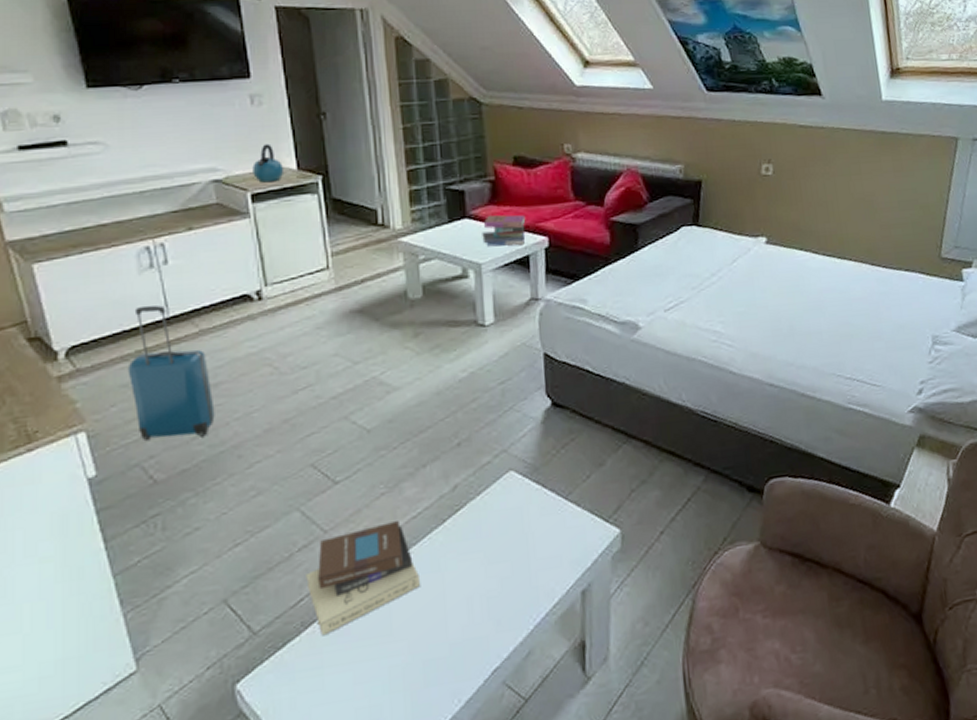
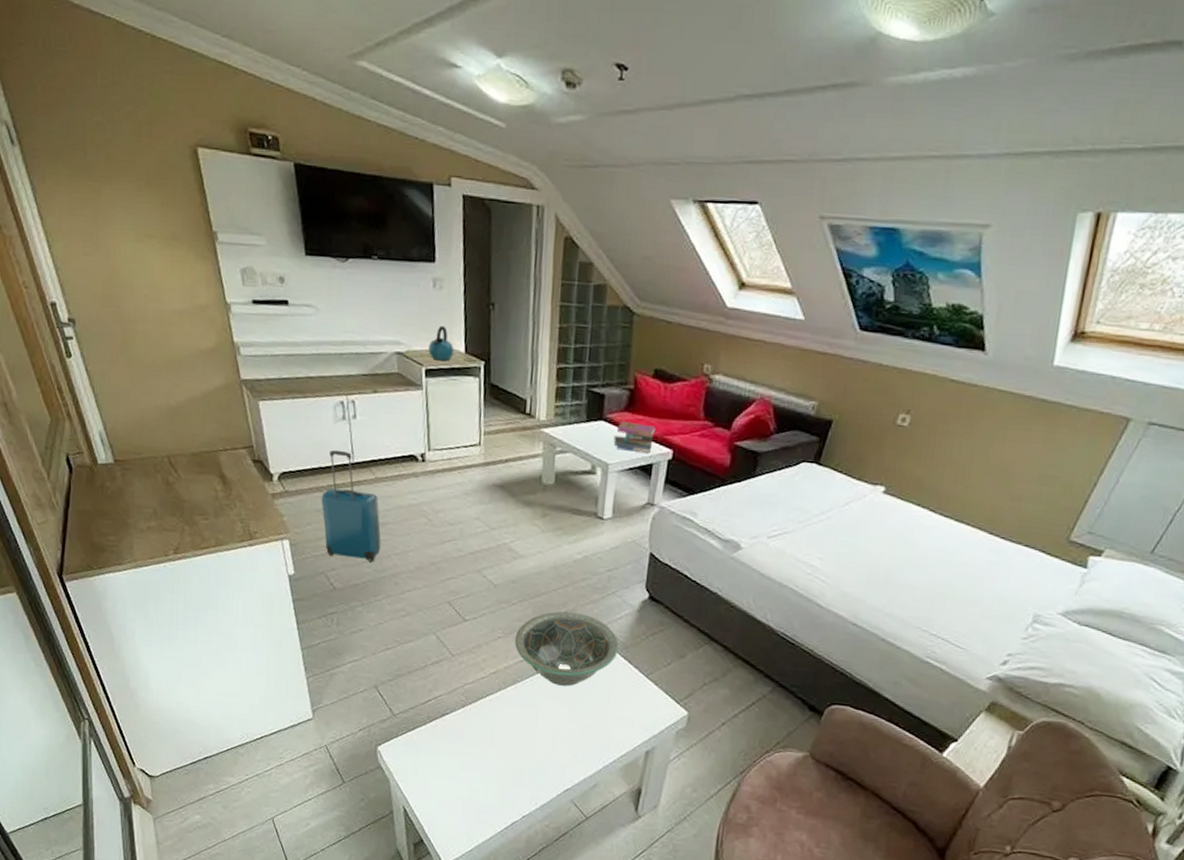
books: present [306,521,420,636] -> none [434,660,519,730]
decorative bowl: none [402,440,529,537] -> present [515,611,619,687]

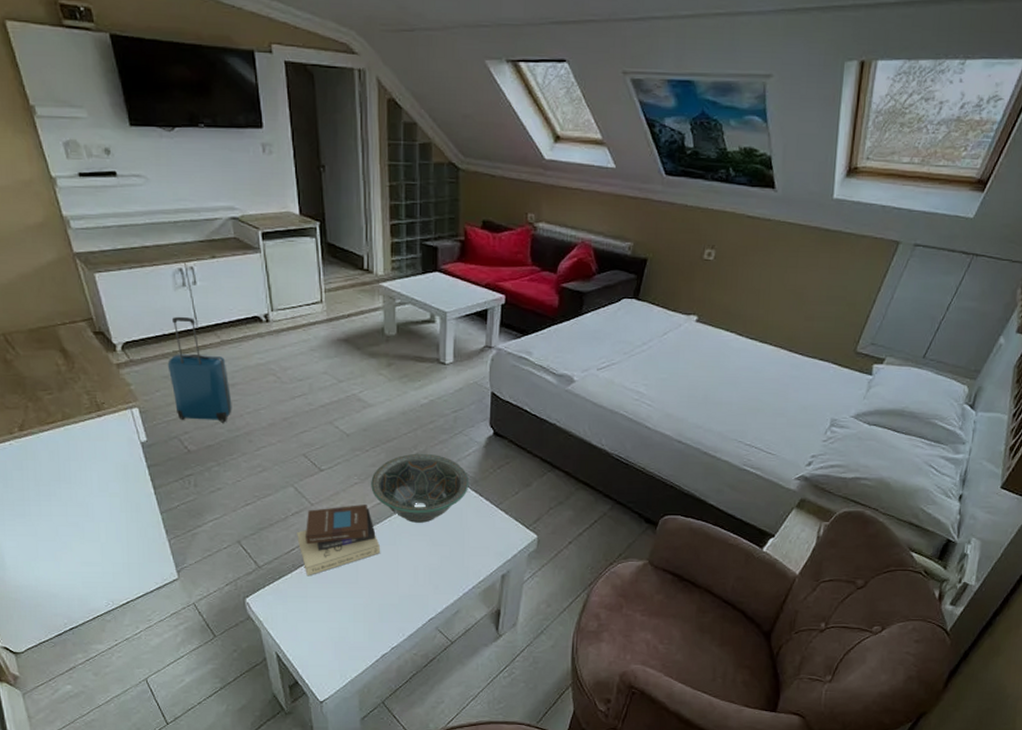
kettle: present [428,325,454,361] -> none [263,189,289,224]
books: none [434,660,519,730] -> present [297,505,380,576]
books: present [613,420,656,454] -> none [449,270,488,300]

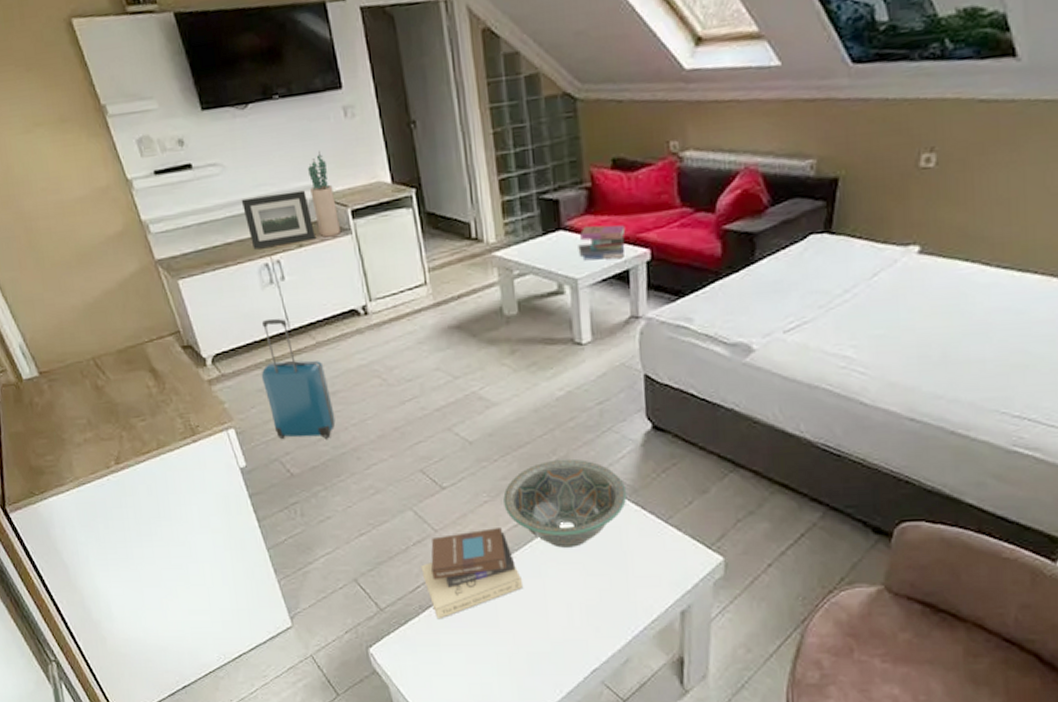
picture frame: none [161,209,227,255] -> present [241,190,315,250]
vase: none [226,178,252,253] -> present [308,151,342,238]
books: none [449,270,488,300] -> present [578,225,626,260]

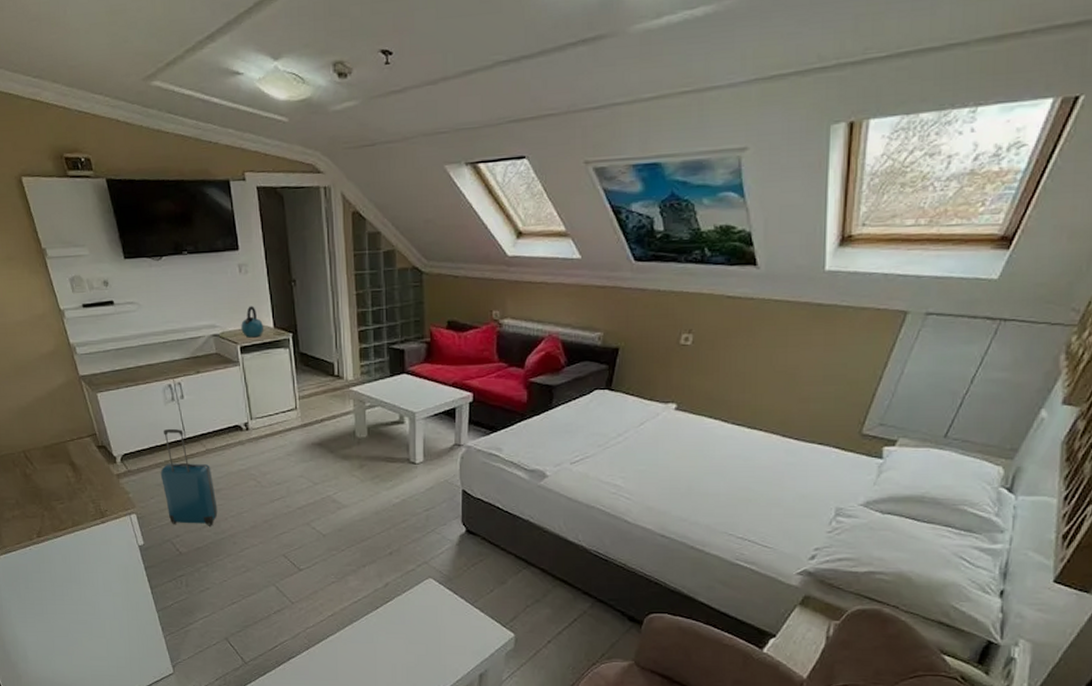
picture frame: present [241,190,315,250] -> none [152,328,210,373]
vase: present [308,151,342,238] -> none [208,298,232,367]
kettle: none [350,157,380,198] -> present [241,306,264,338]
books: present [421,528,522,620] -> none [279,603,358,673]
decorative bowl: present [503,458,627,548] -> none [347,552,444,621]
books: present [578,225,626,260] -> none [417,371,455,399]

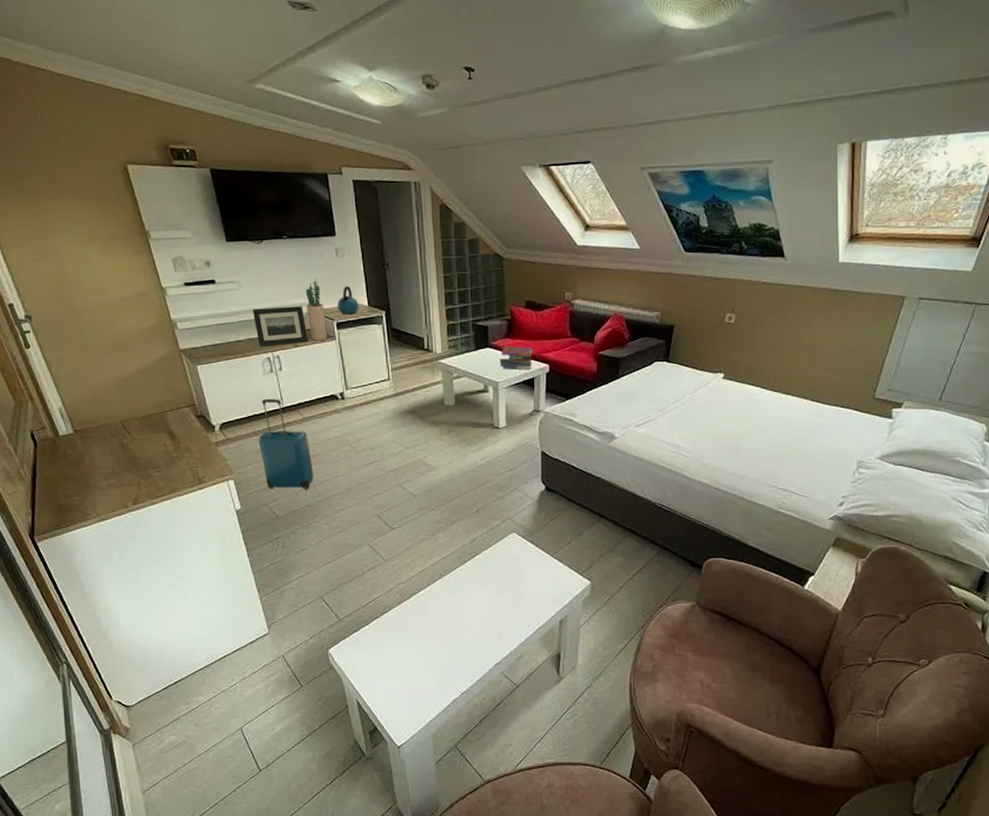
picture frame: none [152,328,210,373] -> present [252,306,308,347]
vase: none [208,298,232,367] -> present [306,279,328,341]
books: none [417,371,455,399] -> present [500,345,533,370]

